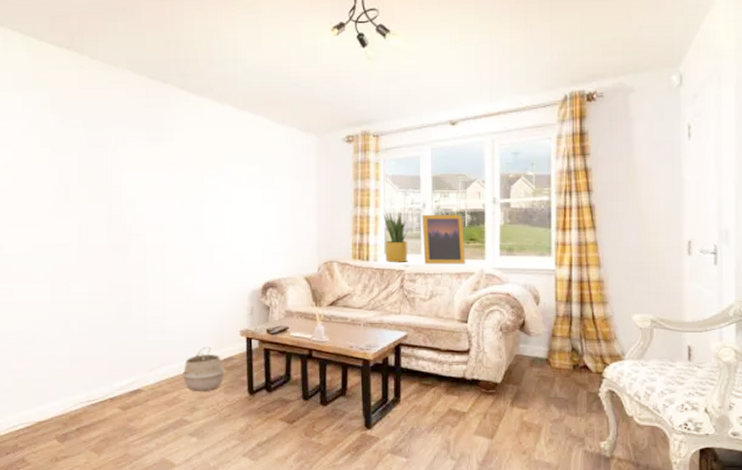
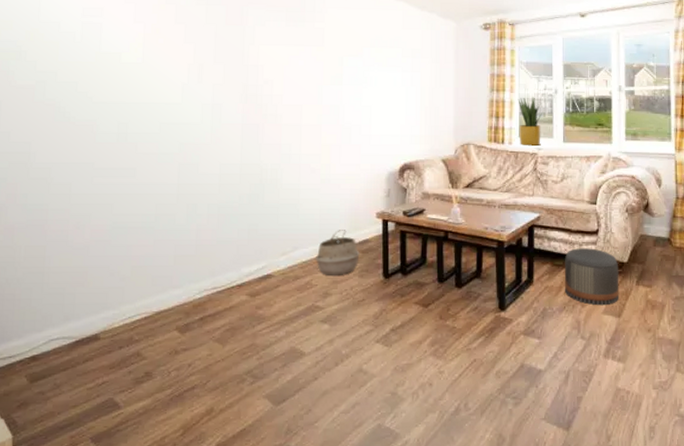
picture frame: present [422,214,466,265] -> none [554,100,594,148]
pouf: none [433,368,492,427] -> present [564,248,619,306]

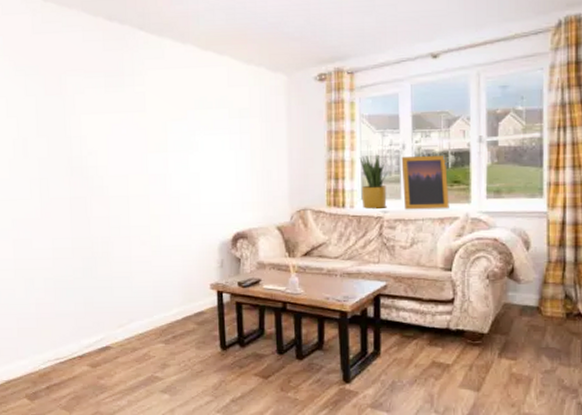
woven basket: present [316,230,360,275] -> none [152,302,196,347]
picture frame: none [554,100,594,148] -> present [401,155,449,210]
pouf: present [564,248,619,306] -> none [415,318,479,379]

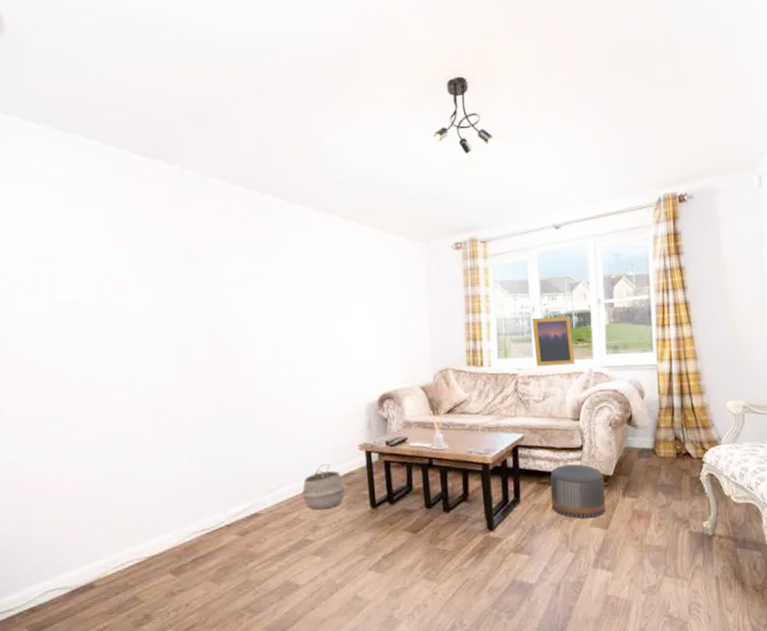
woven basket: none [152,302,196,347] -> present [302,464,346,510]
planter: present [359,154,389,210] -> none [494,316,521,368]
pouf: none [415,318,479,379] -> present [550,464,606,519]

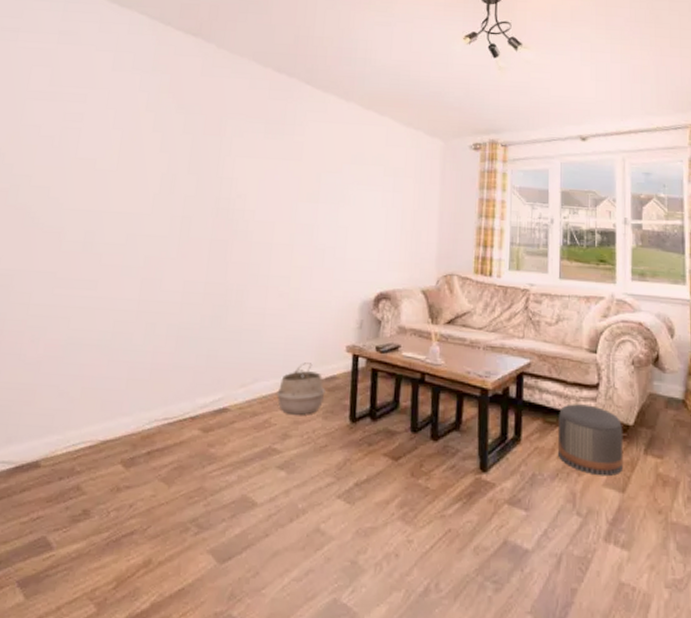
picture frame: present [531,317,575,367] -> none [549,230,595,288]

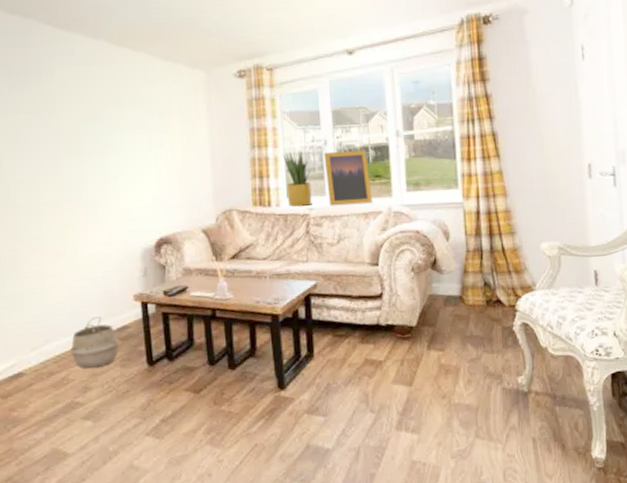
planter: none [508,226,537,282] -> present [283,151,313,208]
picture frame: none [549,230,595,288] -> present [324,150,373,207]
pouf: present [557,404,624,477] -> none [346,314,409,376]

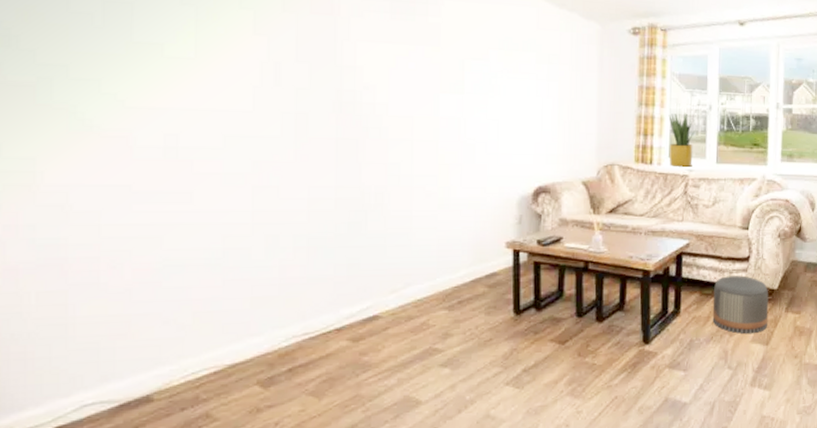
woven basket: present [70,317,119,368] -> none [433,262,486,314]
picture frame: present [324,150,373,207] -> none [707,116,749,170]
pouf: none [346,314,409,376] -> present [712,275,769,335]

